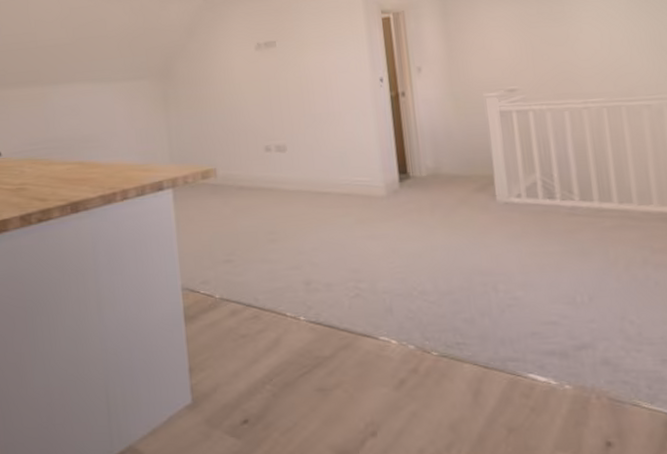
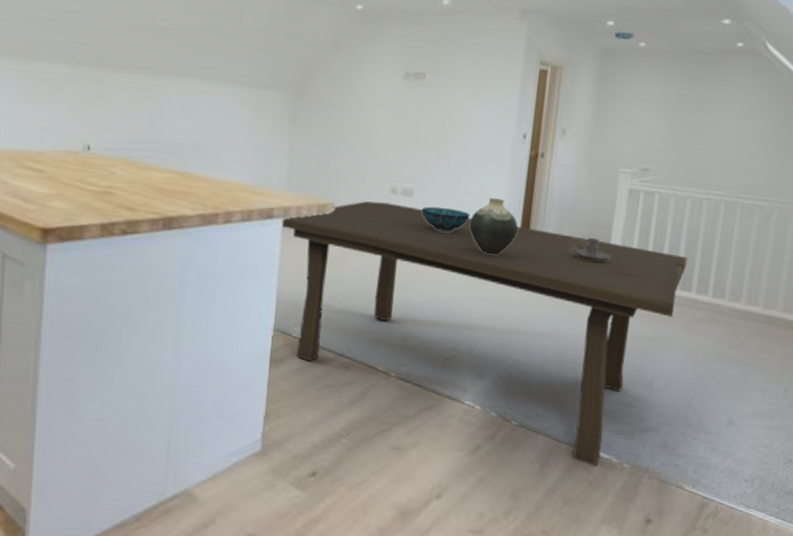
dining table: none [172,160,581,391] -> present [281,201,688,467]
decorative bowl: none [297,156,345,179] -> present [421,206,470,232]
vase: none [345,140,395,194] -> present [469,198,518,255]
candle holder: none [449,162,496,186] -> present [568,237,610,262]

